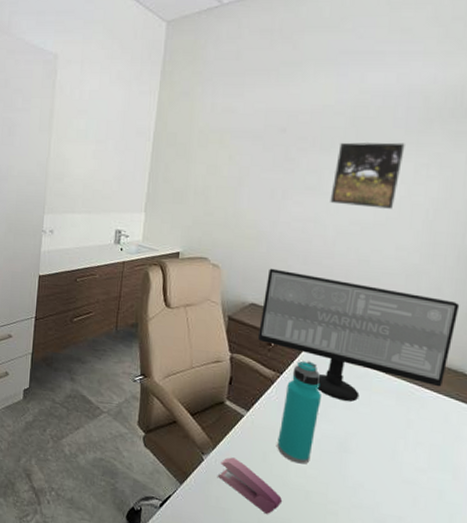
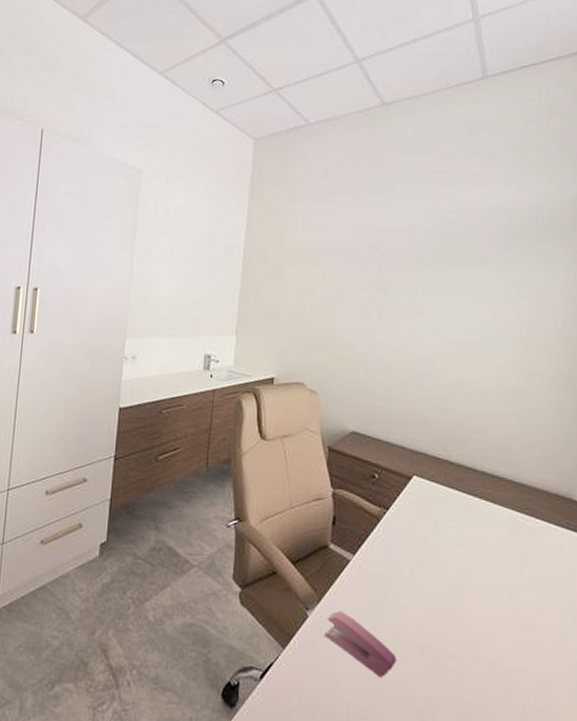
computer monitor: present [258,268,460,402] -> none [361,393,561,538]
water bottle: present [277,360,321,464] -> none [388,493,431,614]
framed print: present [330,142,405,209] -> none [426,260,494,328]

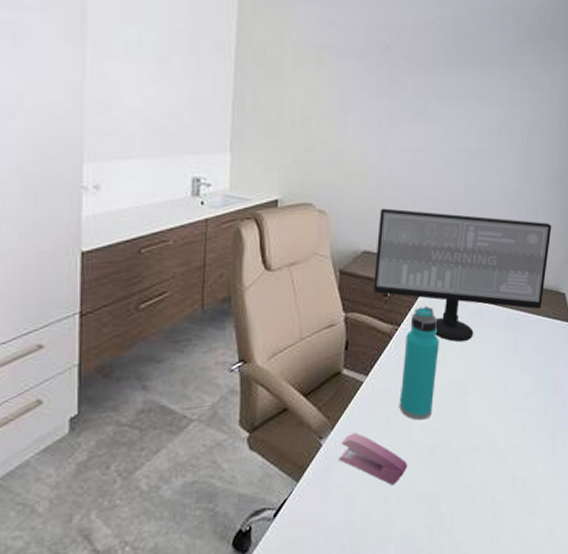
computer monitor: none [361,393,561,538] -> present [374,208,552,343]
water bottle: none [388,493,431,614] -> present [399,306,439,420]

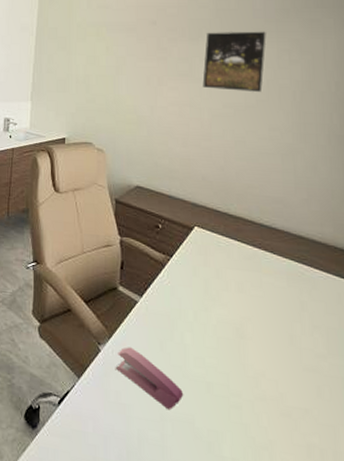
computer monitor: present [374,208,552,343] -> none [146,151,337,285]
water bottle: present [399,306,439,420] -> none [173,242,213,353]
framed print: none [437,62,501,134] -> present [202,31,266,92]

